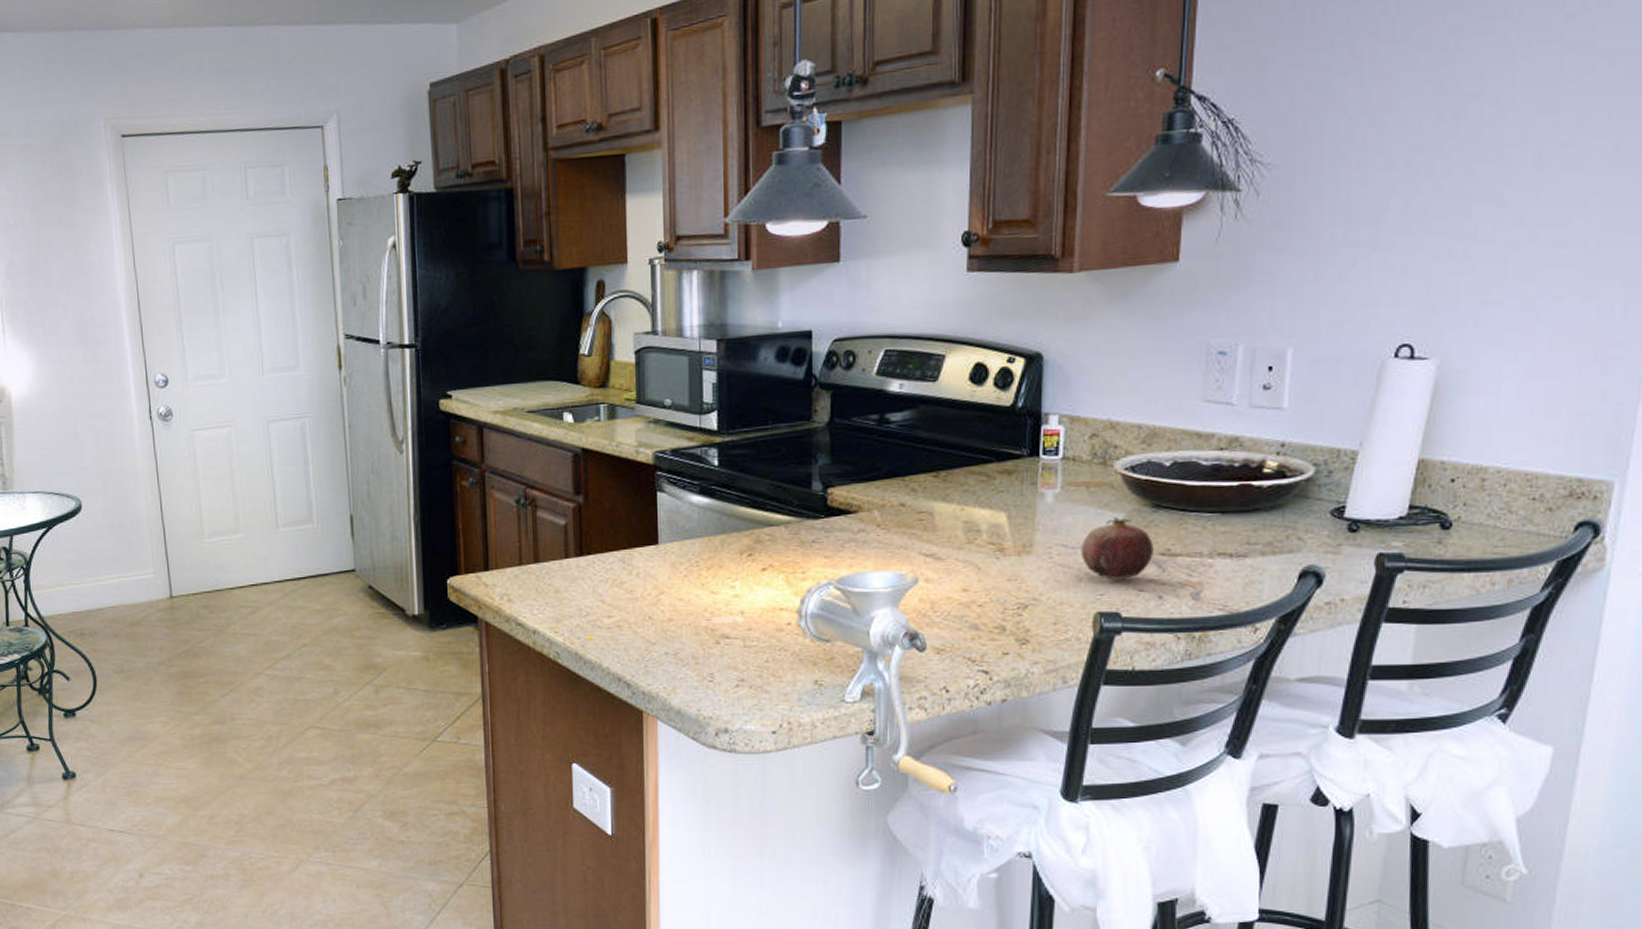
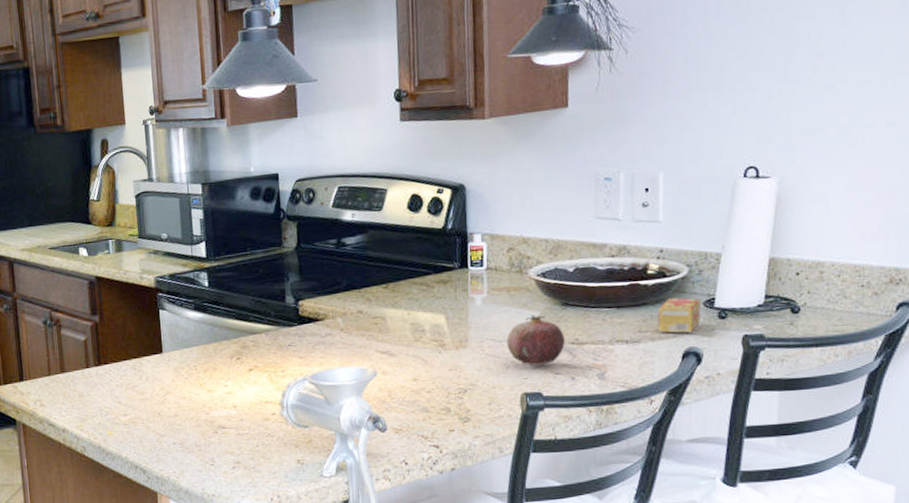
tea box: none [1271,504,1328,549] -> present [658,298,701,334]

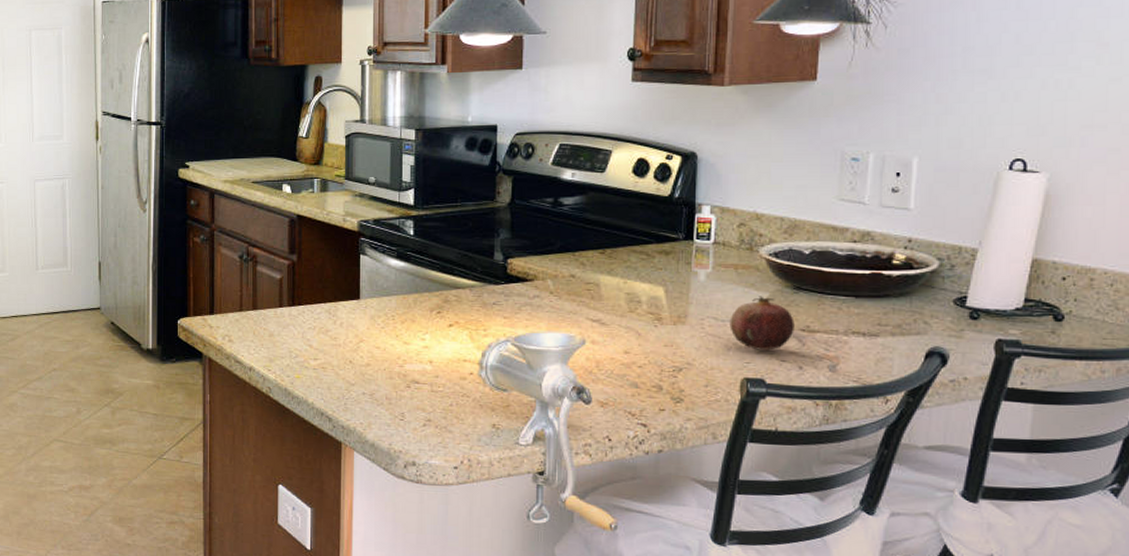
tea box: present [658,298,701,334] -> none [900,292,951,332]

